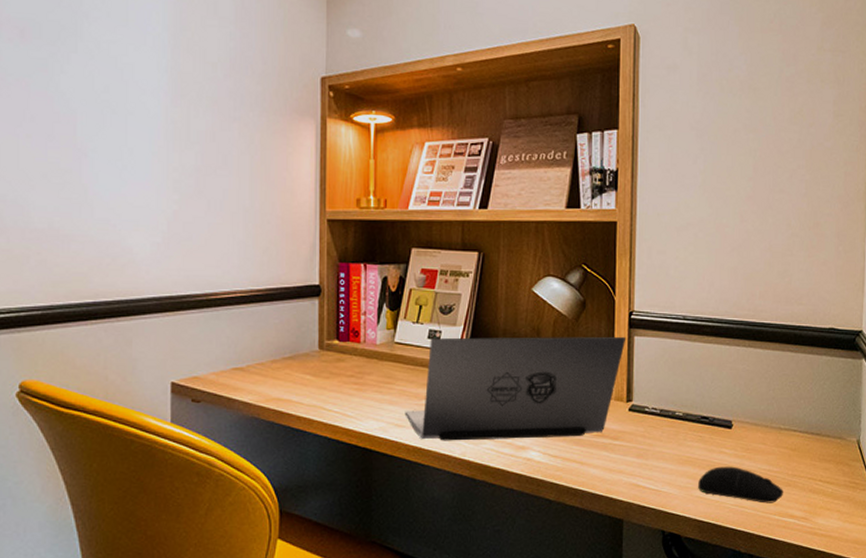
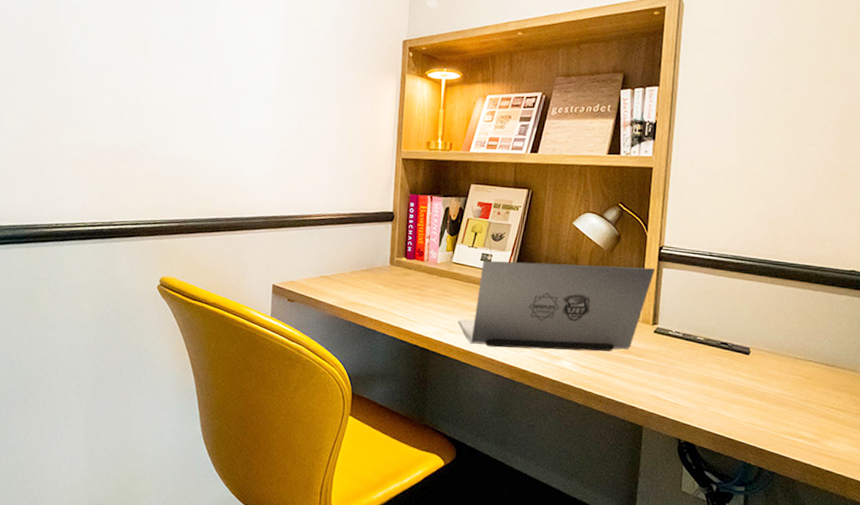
computer mouse: present [698,466,783,504] -> none [714,387,796,424]

